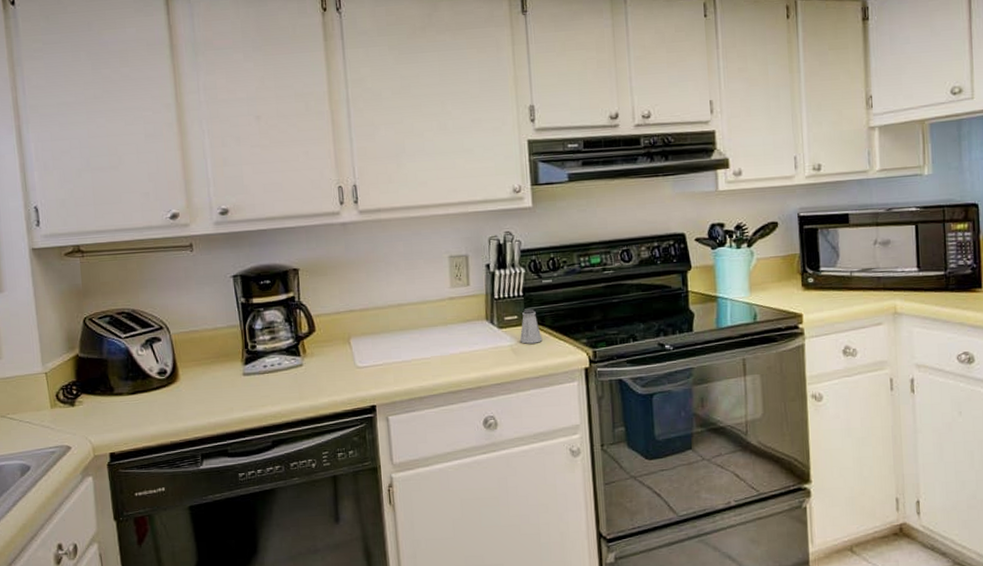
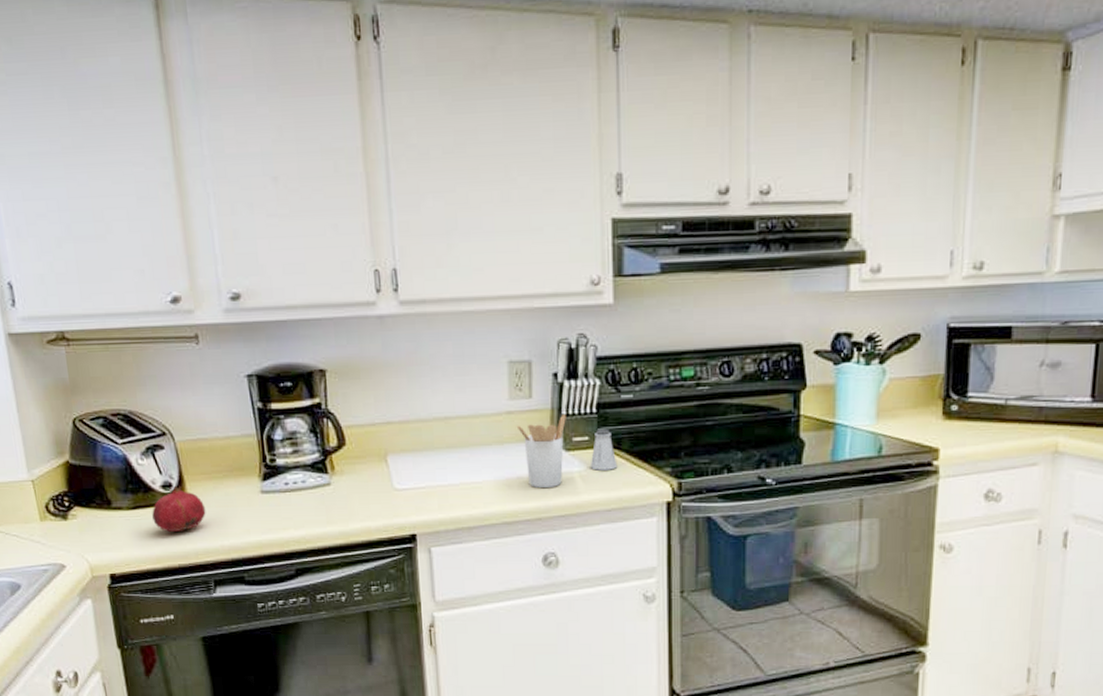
fruit: none [149,371,196,414] -> present [152,485,206,533]
utensil holder: none [457,297,498,361] -> present [516,413,566,488]

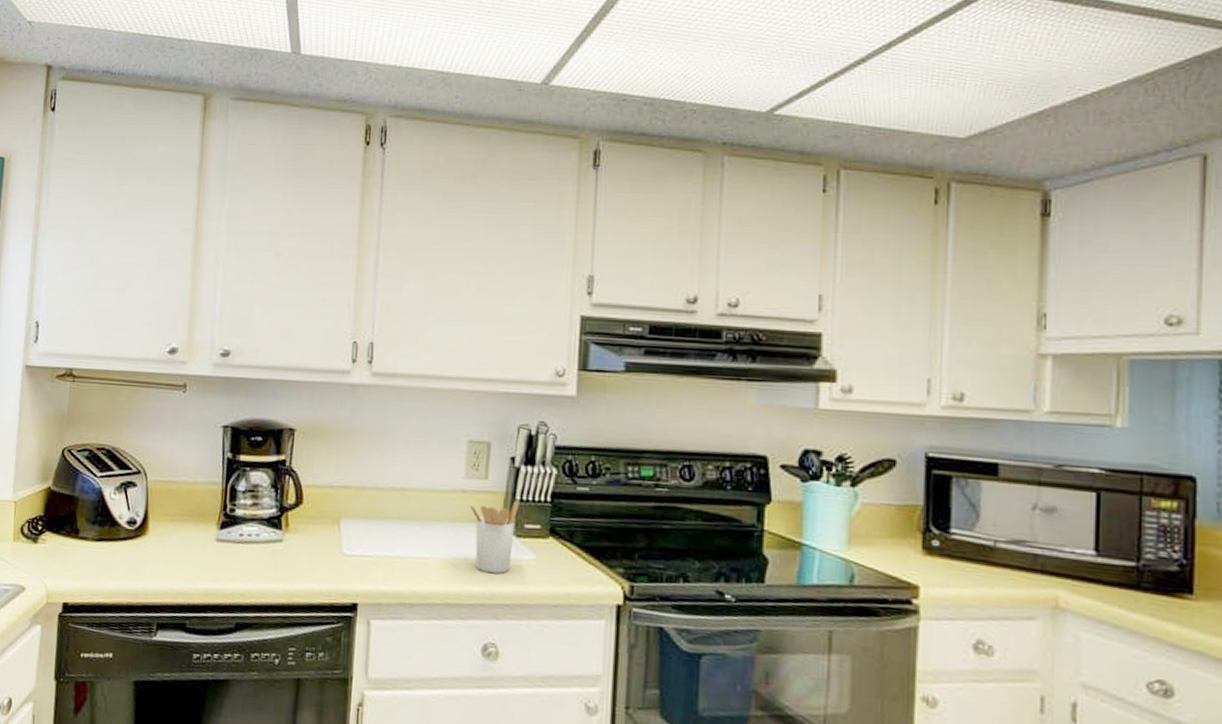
fruit: present [152,485,206,533] -> none [113,523,163,570]
saltshaker: present [590,430,618,471] -> none [539,519,568,563]

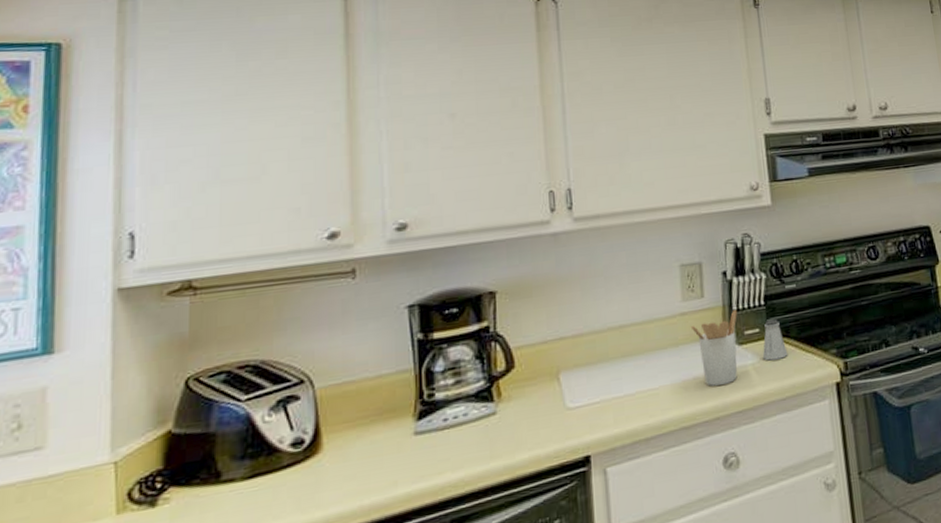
saltshaker: none [539,519,568,563] -> present [762,319,788,361]

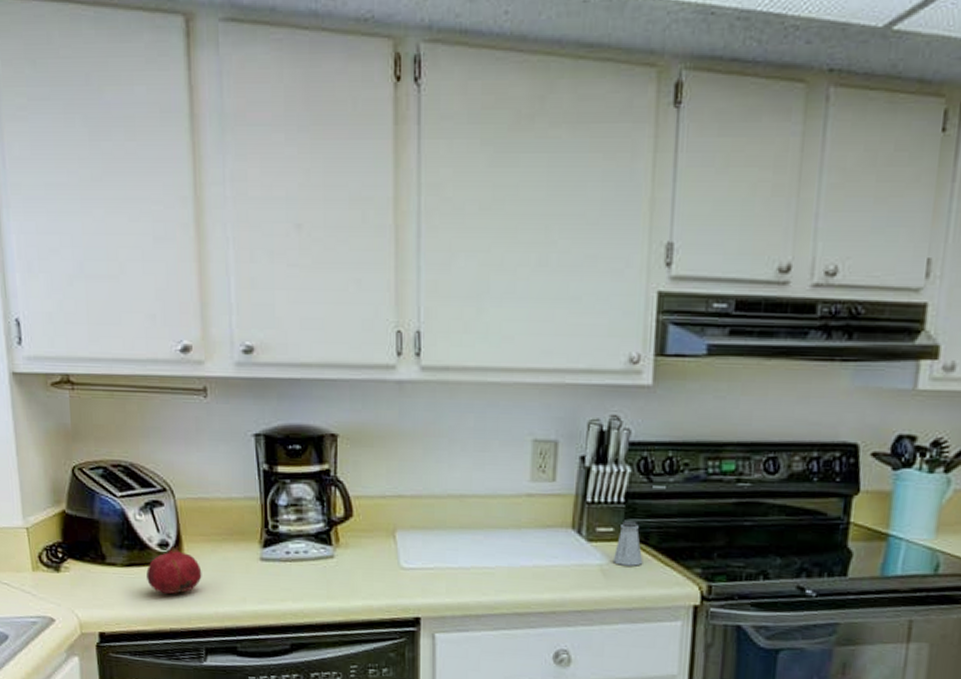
fruit: none [274,440,344,501] -> present [146,545,202,595]
utensil holder: present [690,309,737,386] -> none [536,500,591,580]

